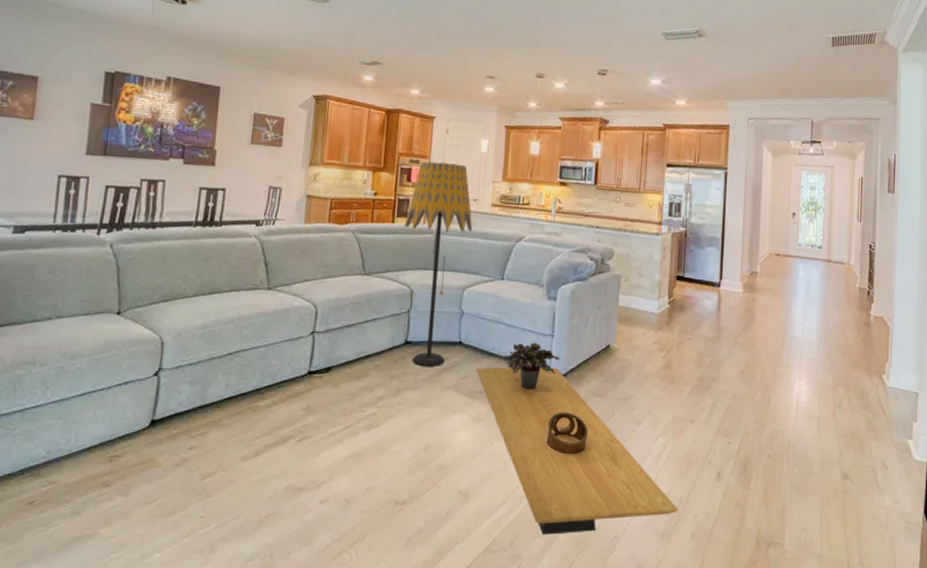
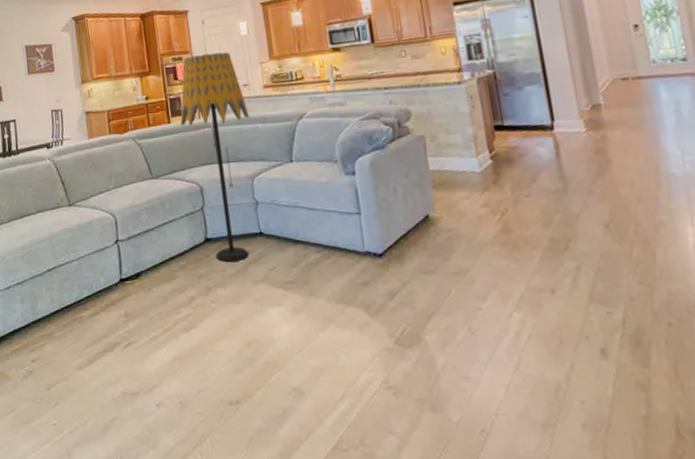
coffee table: present [475,367,678,535] -> none [282,248,558,431]
potted plant: present [502,342,561,390] -> none [309,222,374,275]
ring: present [546,412,589,455] -> none [374,294,426,342]

